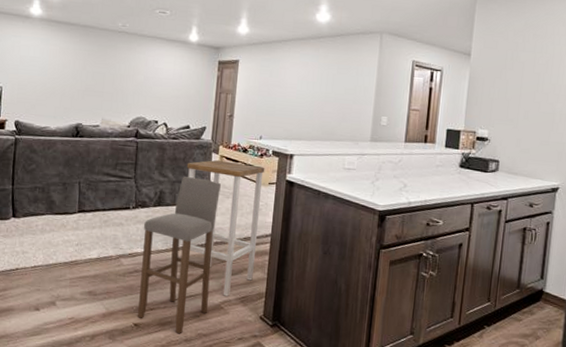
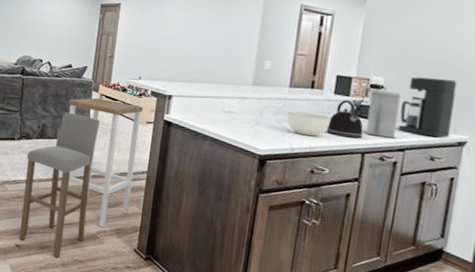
bowl: none [402,165,444,190] -> present [286,111,332,137]
kettle: none [439,153,472,190] -> present [326,100,363,139]
canister: none [474,142,503,188] -> present [365,90,401,139]
coffee maker: none [501,128,549,185] -> present [398,77,457,138]

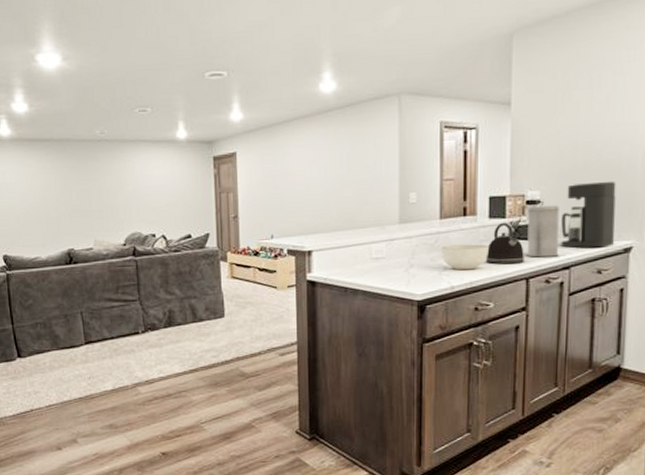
bar stool: present [19,112,100,258] -> none [156,291,239,459]
bar stool: present [68,98,143,227] -> none [193,268,283,414]

